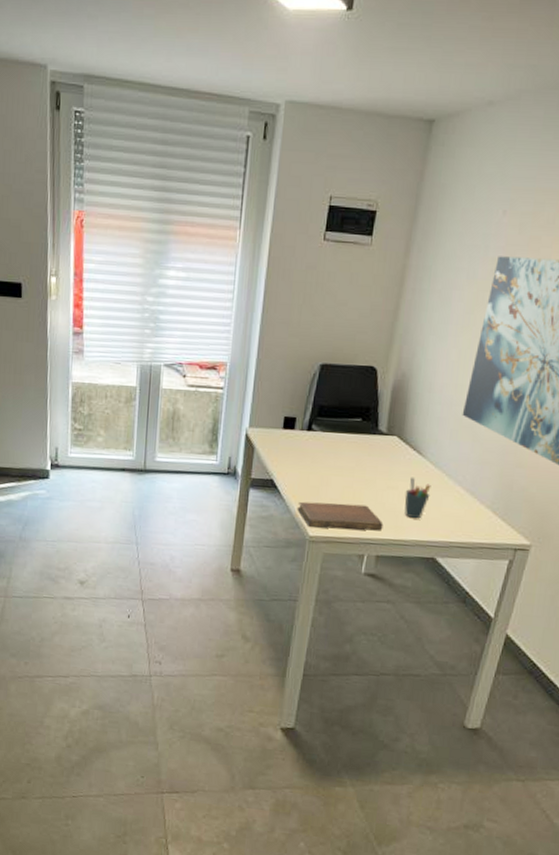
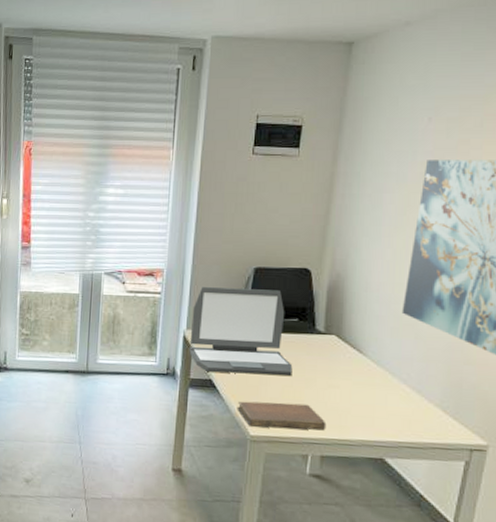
laptop: none [251,383,354,477] -> present [189,287,293,376]
pen holder: present [404,477,431,519] -> none [347,375,374,418]

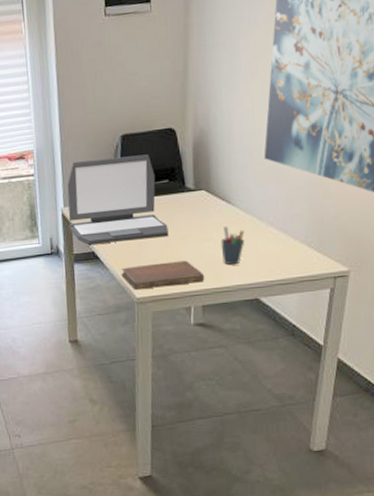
pen holder: none [347,375,374,418] -> present [220,226,245,266]

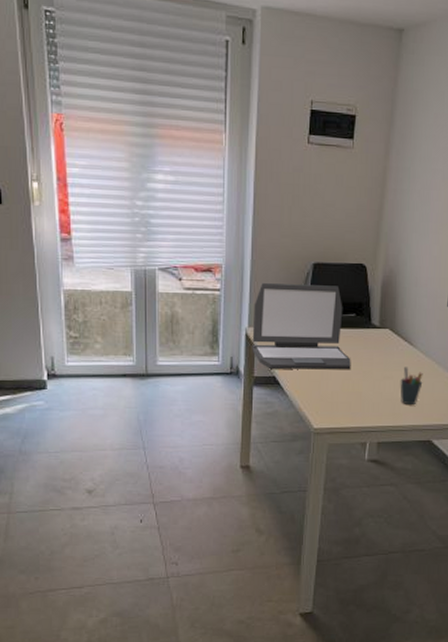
notebook: present [121,260,205,291] -> none [300,395,382,421]

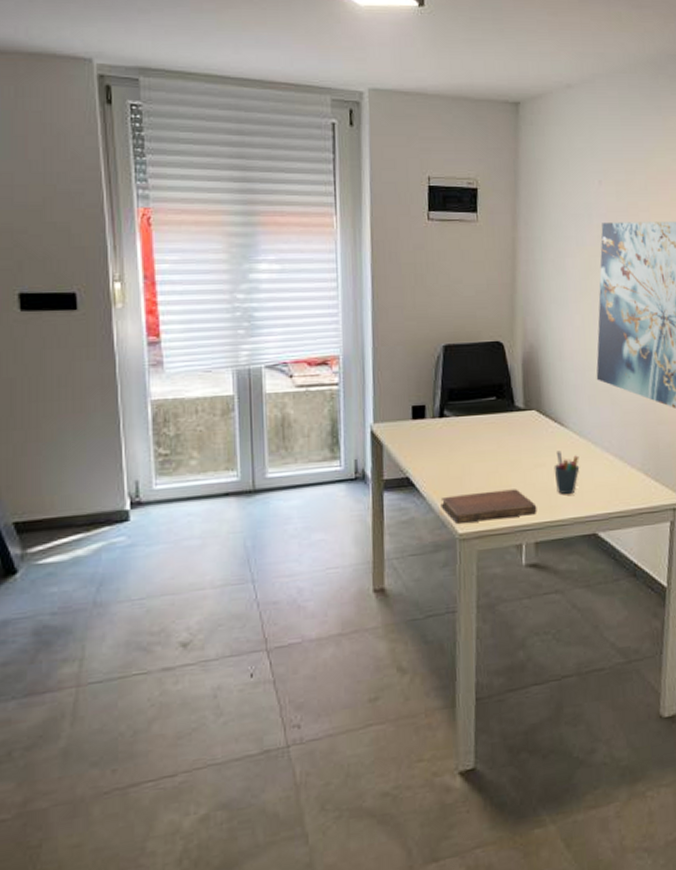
laptop: present [252,283,351,370] -> none [378,368,496,469]
notebook: none [300,395,382,421] -> present [441,489,537,525]

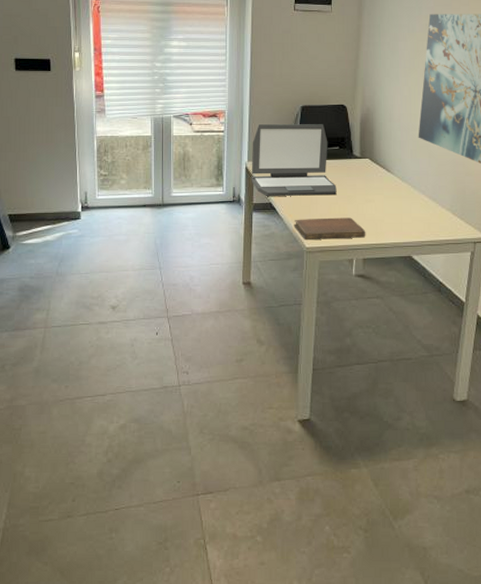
laptop: none [378,368,496,469] -> present [251,124,337,196]
pen holder: present [553,450,580,495] -> none [380,191,401,225]

